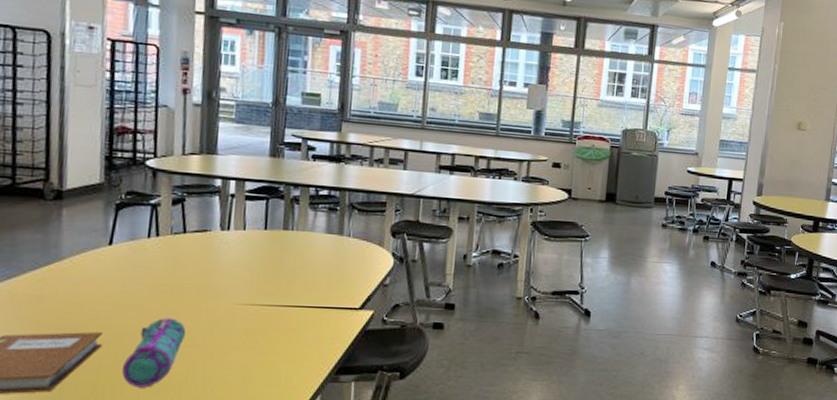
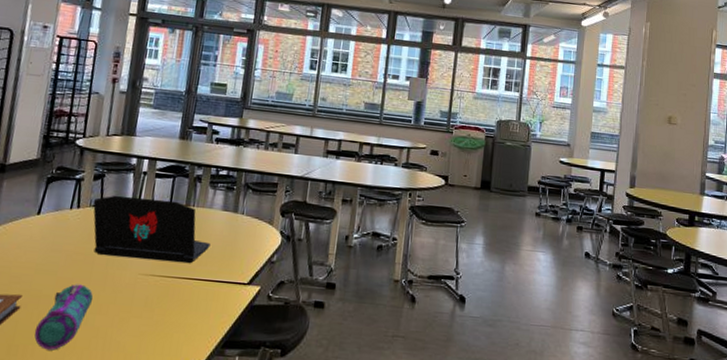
laptop: none [174,220,315,291] -> present [93,195,211,264]

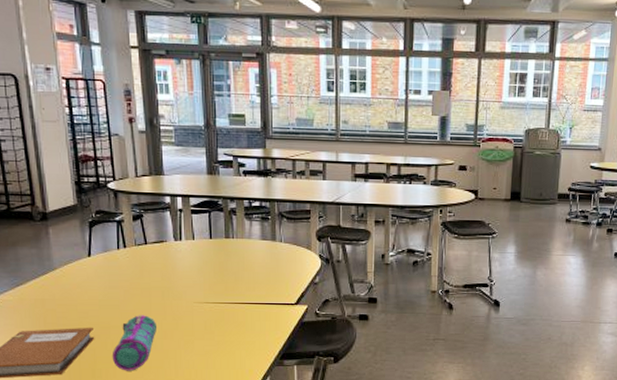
laptop: present [93,195,211,264] -> none [137,233,255,290]

